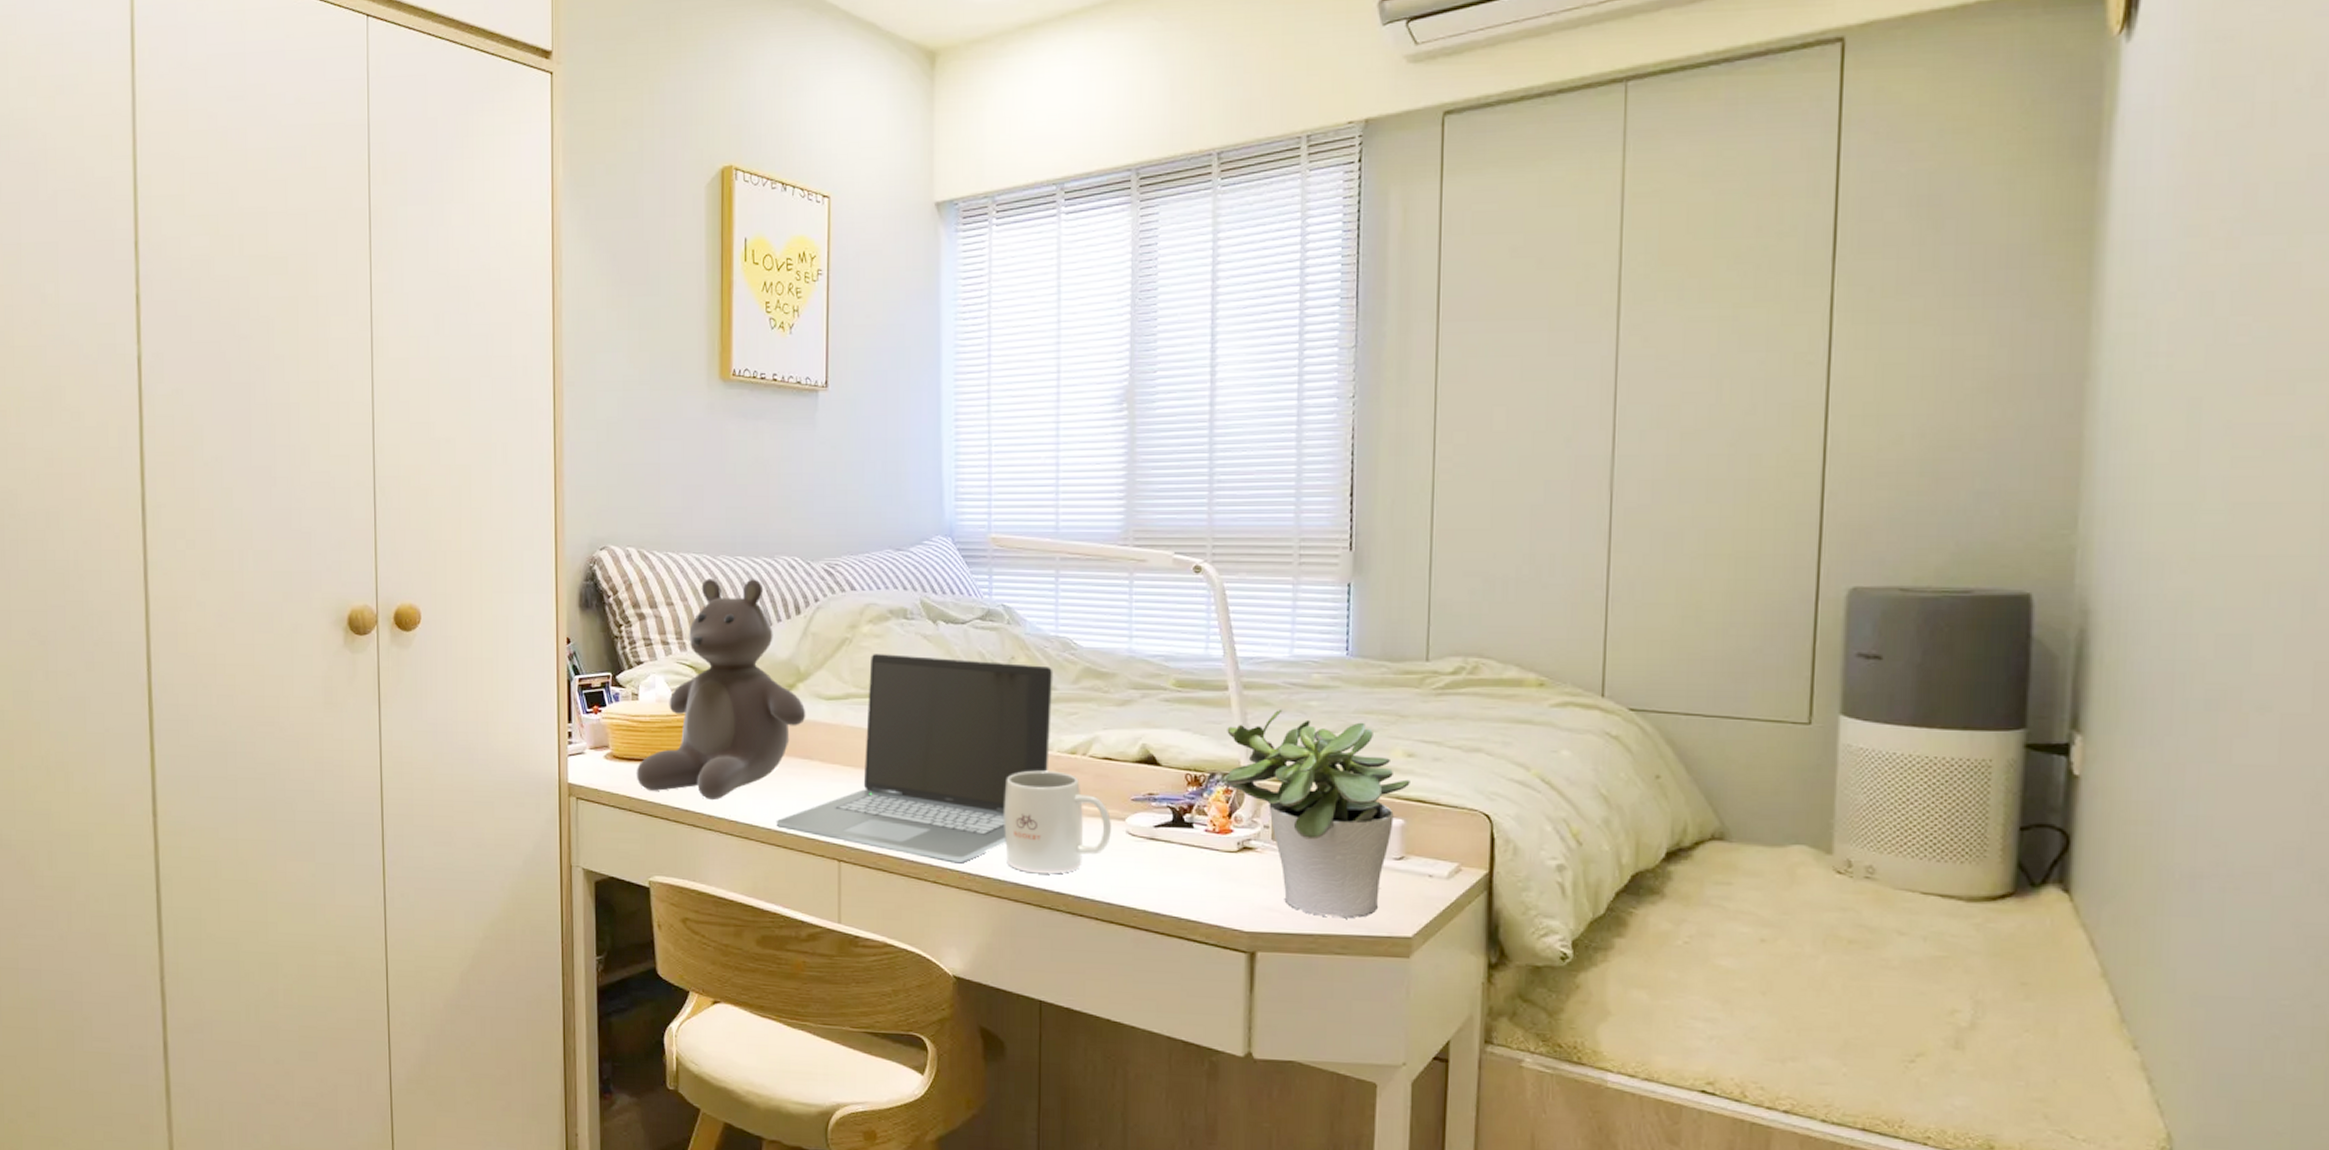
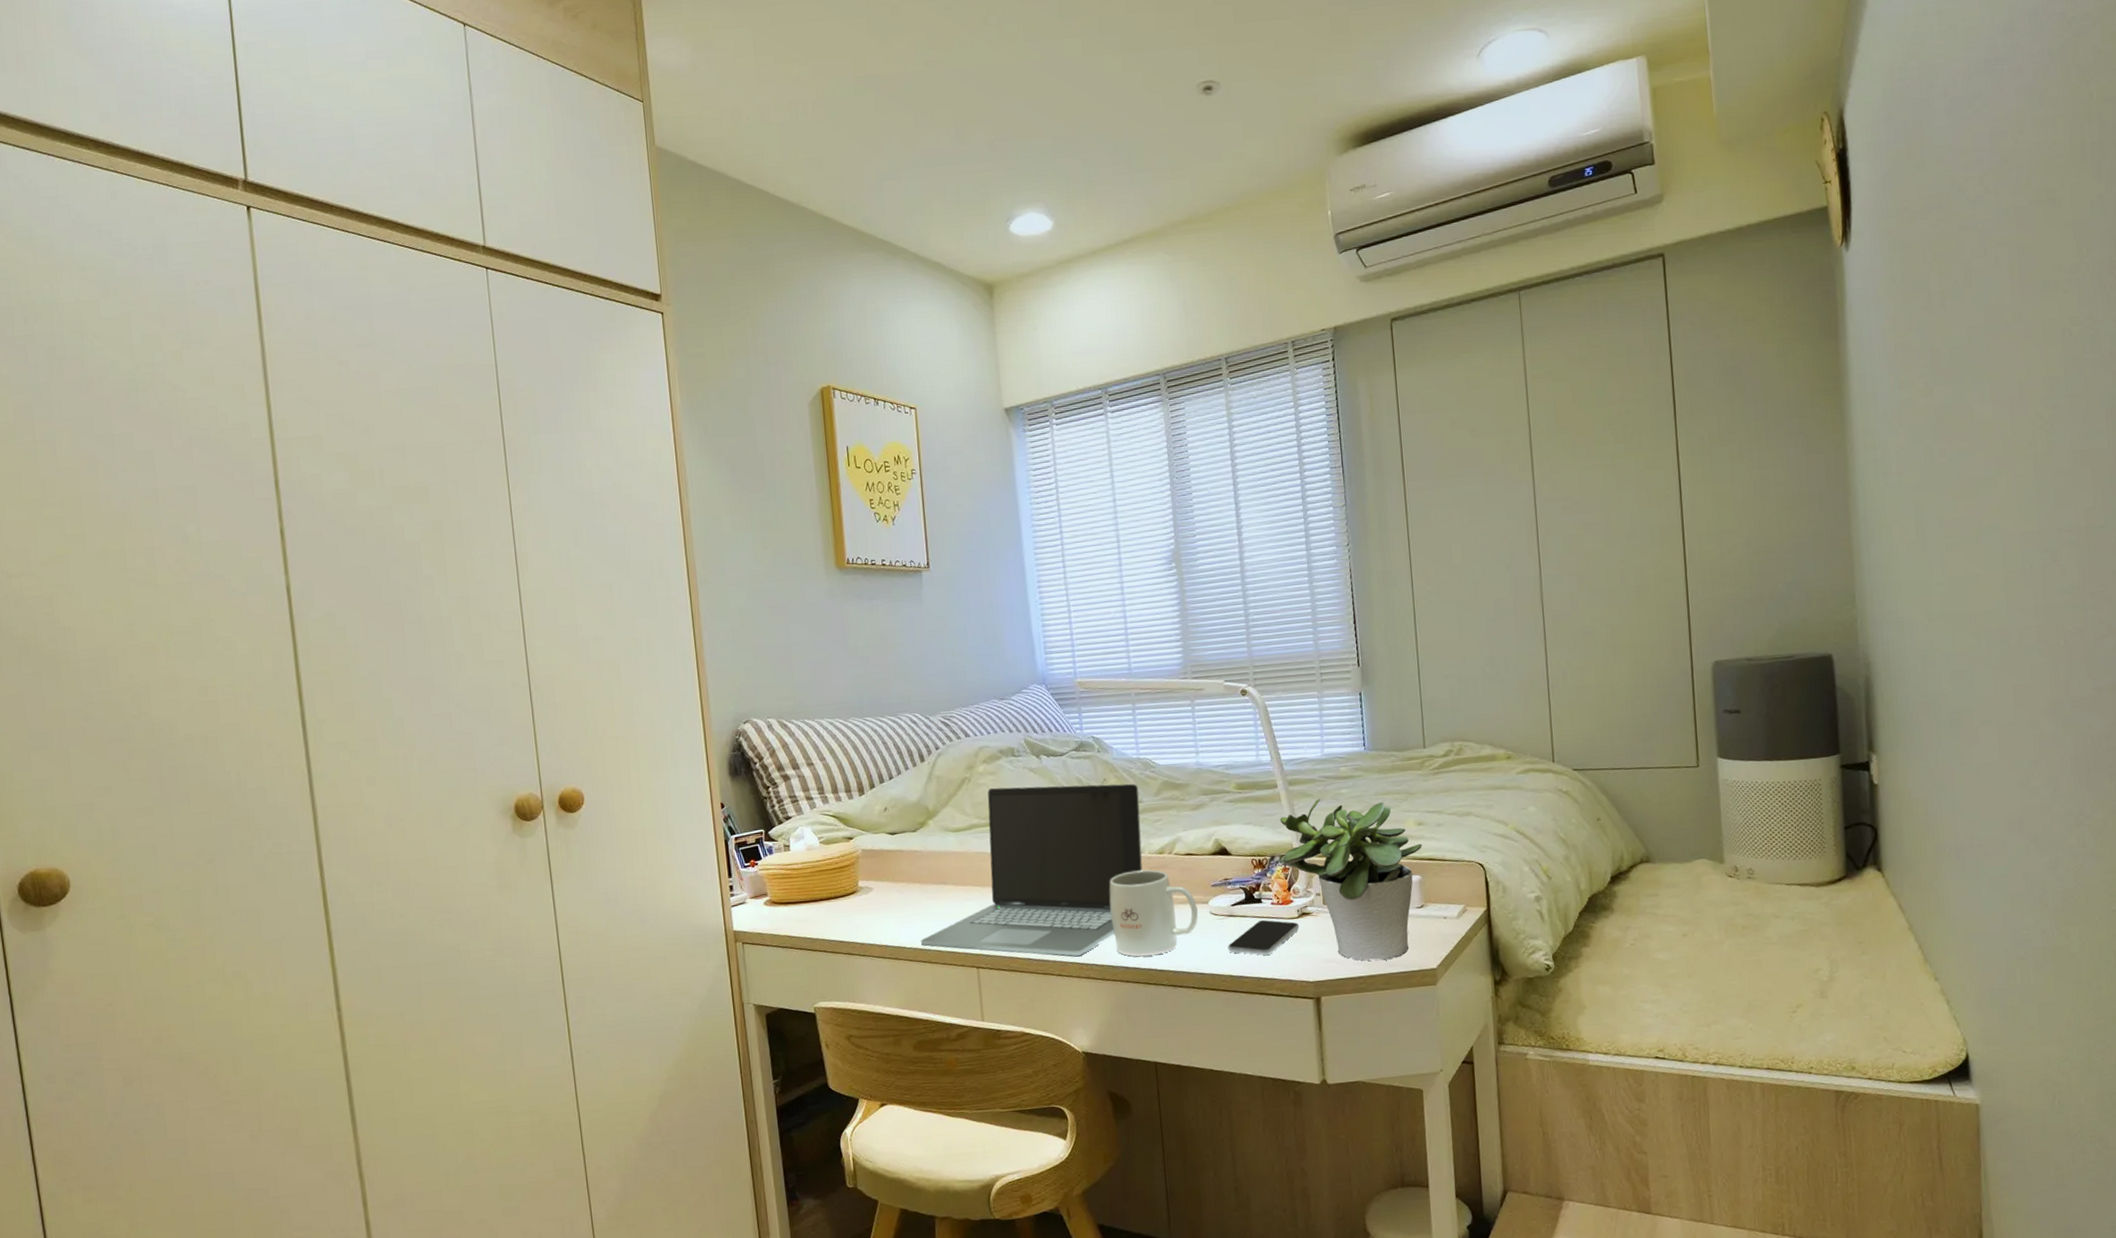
teddy bear: present [636,579,806,801] -> none [793,735,938,930]
mobile phone: none [1144,848,1238,892] -> present [1228,919,1300,955]

